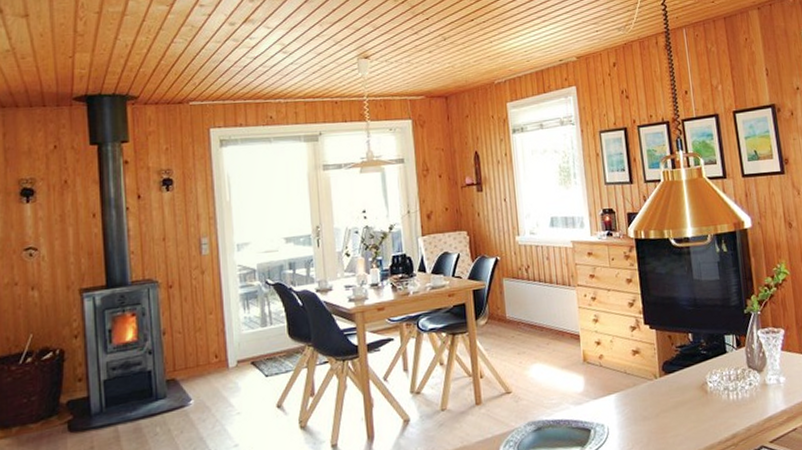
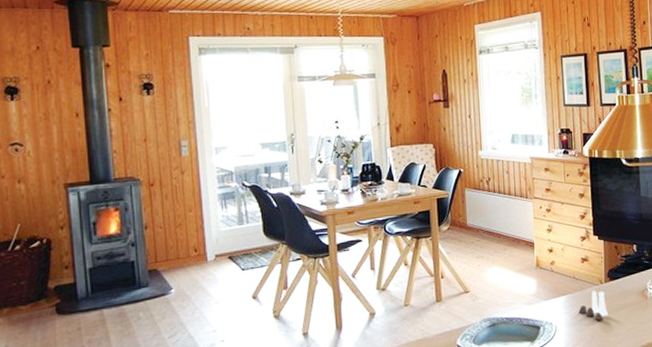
salt and pepper shaker set: none [632,386,665,420] -> present [578,290,608,320]

